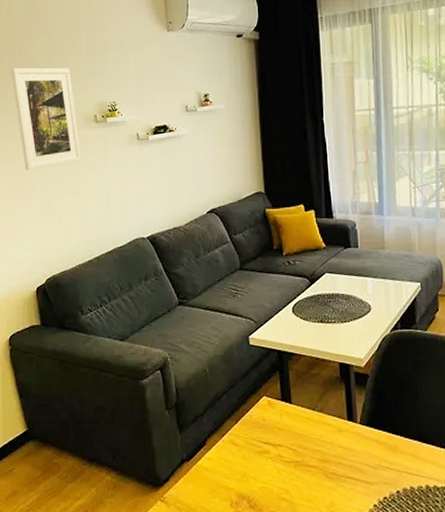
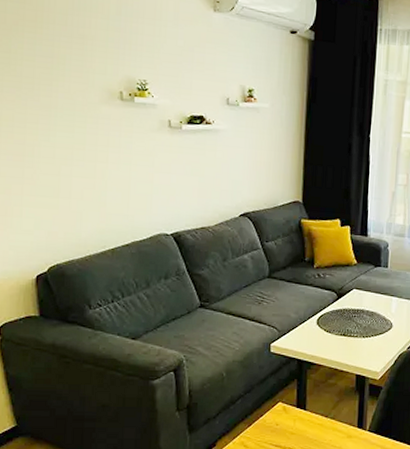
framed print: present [11,67,82,170] -> none [17,18,101,143]

